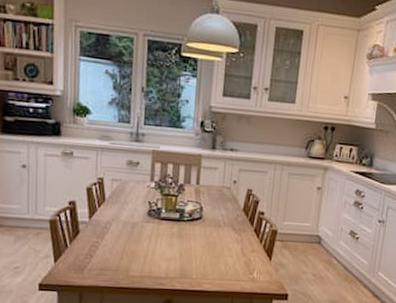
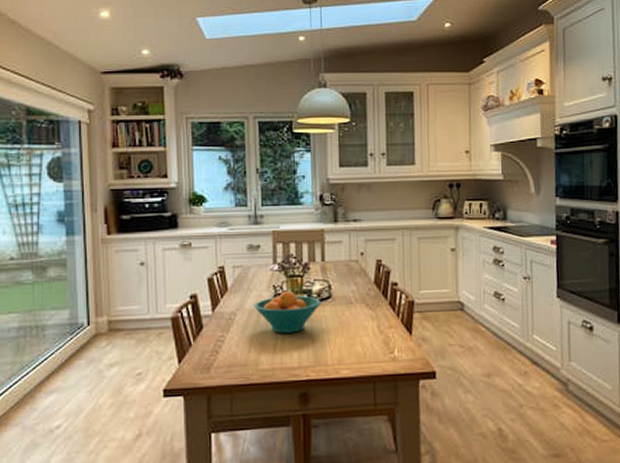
fruit bowl: none [129,207,192,247] -> present [254,290,321,334]

